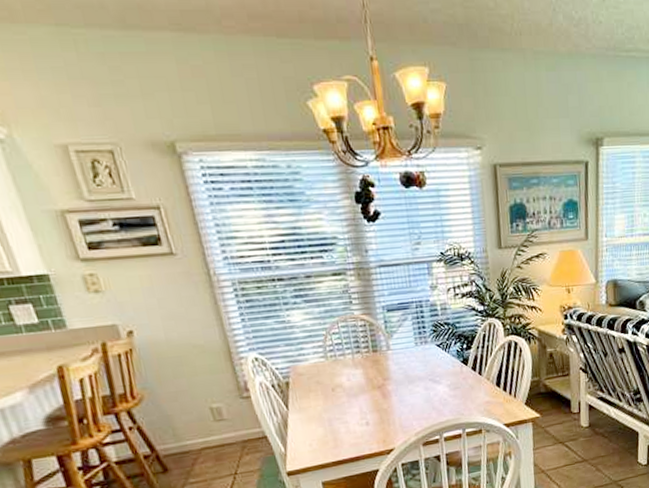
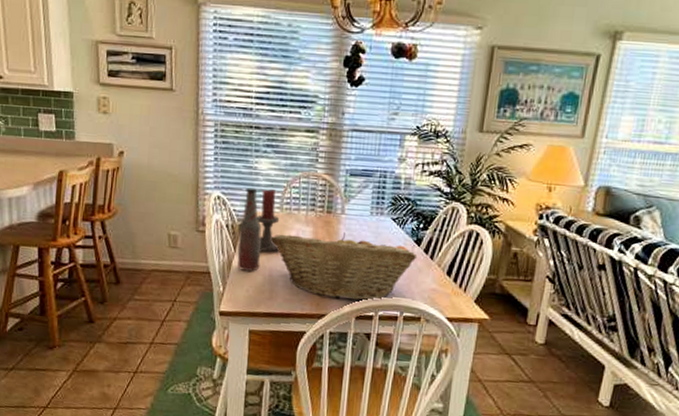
bottle: none [284,342,318,427] -> present [237,187,262,271]
candle holder: none [301,340,333,403] -> present [257,189,280,252]
fruit basket: none [323,366,467,433] -> present [271,231,418,301]

